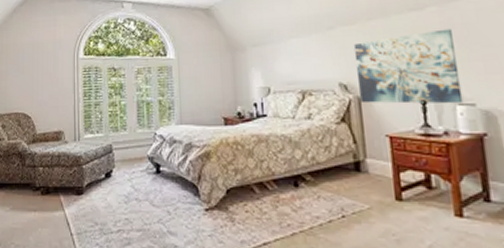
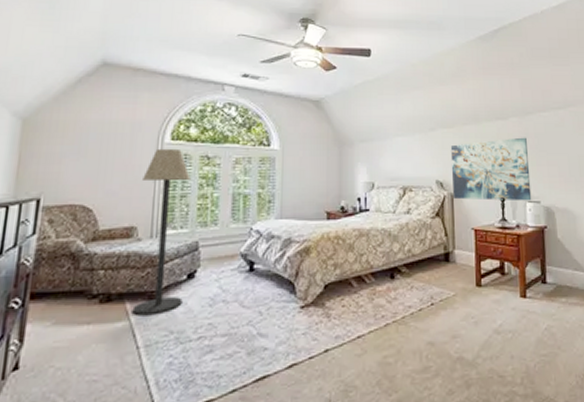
floor lamp: none [65,62,103,207] -> present [132,148,190,315]

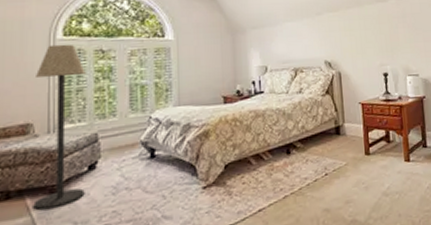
wall art: present [450,137,532,201] -> none [336,17,411,78]

